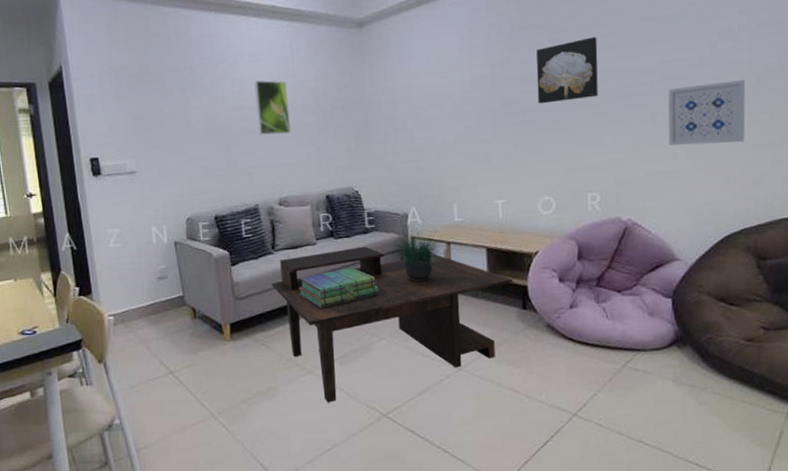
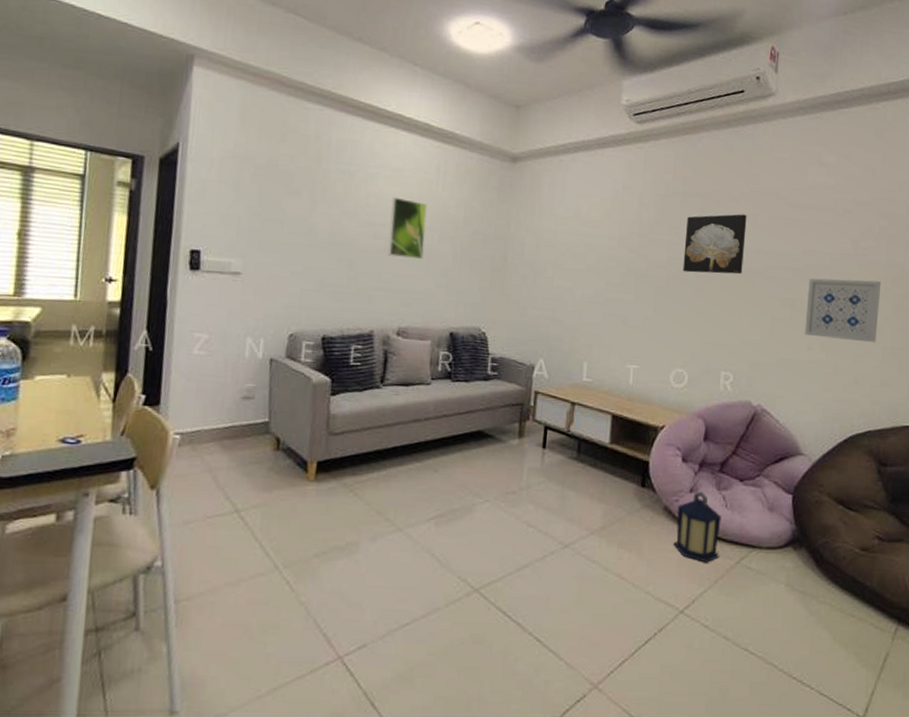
coffee table: present [272,246,513,403] -> none [373,394,635,568]
stack of books: present [298,268,379,308] -> none [402,416,492,457]
potted plant: present [392,228,443,282] -> none [512,381,567,442]
lantern: none [559,306,606,370] -> present [673,491,721,563]

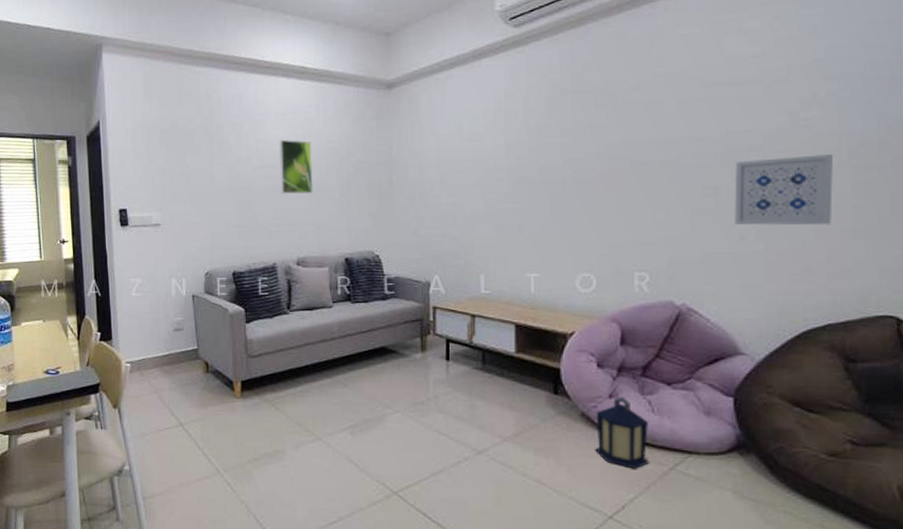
wall art: present [683,214,747,275] -> none [579,102,652,173]

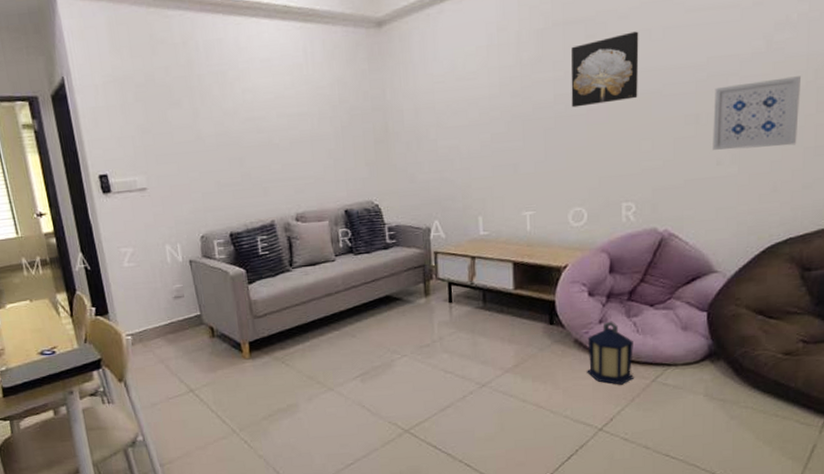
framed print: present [278,139,314,194] -> none [267,88,308,147]
wall art: none [579,102,652,173] -> present [570,31,639,108]

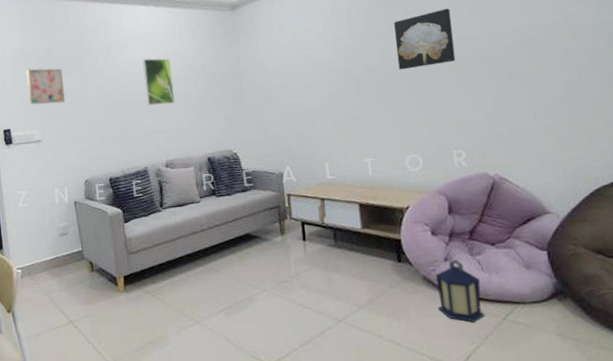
wall art: none [121,98,173,145] -> present [25,68,65,105]
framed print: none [267,88,308,147] -> present [142,58,176,106]
wall art: present [712,76,800,150] -> none [522,41,605,104]

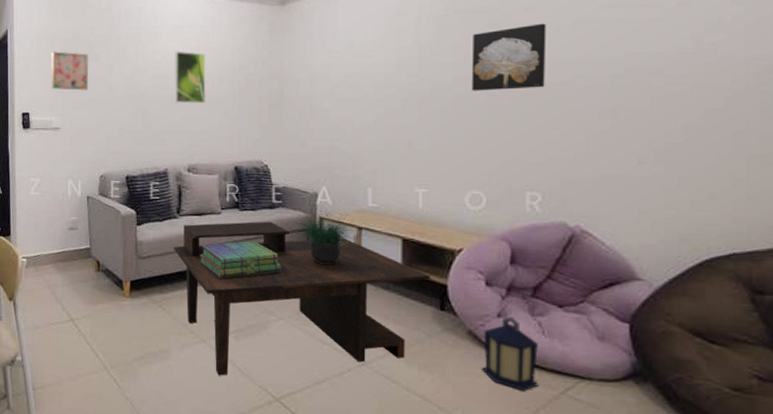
coffee table: none [161,203,387,353] -> present [174,221,431,376]
stack of books: none [184,223,260,261] -> present [199,241,281,278]
potted plant: none [269,186,318,236] -> present [298,208,353,265]

